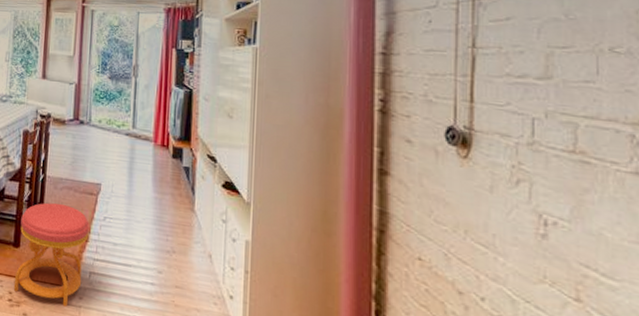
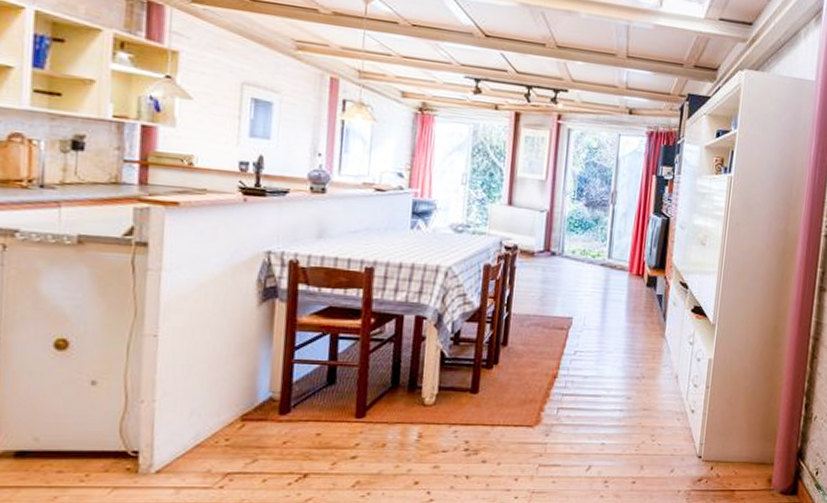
stool: present [13,202,90,307] -> none [470,342,559,446]

